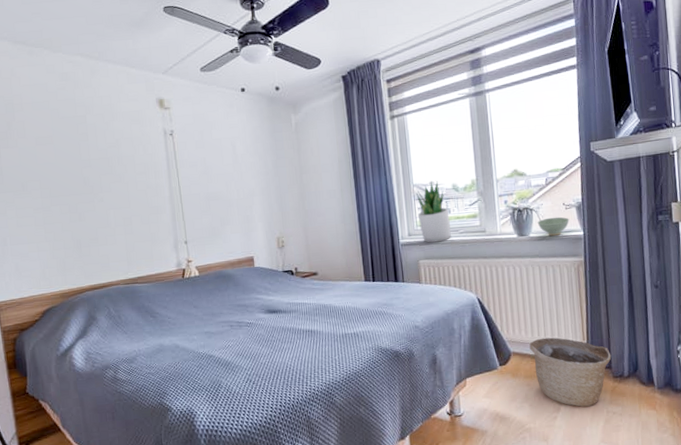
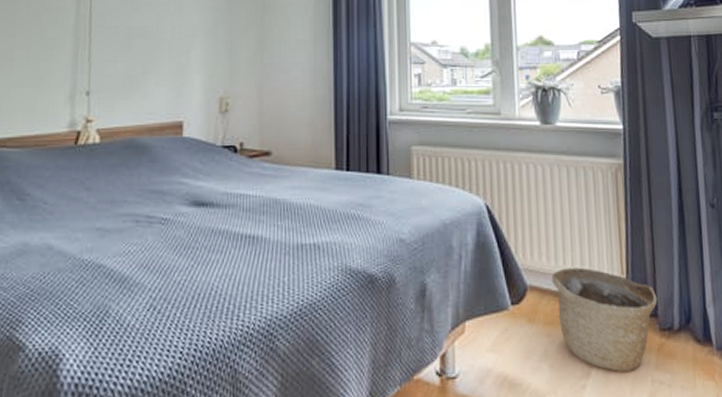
planter: present [415,181,451,243] -> none [413,41,455,123]
bowl: present [537,216,569,236] -> none [566,102,606,127]

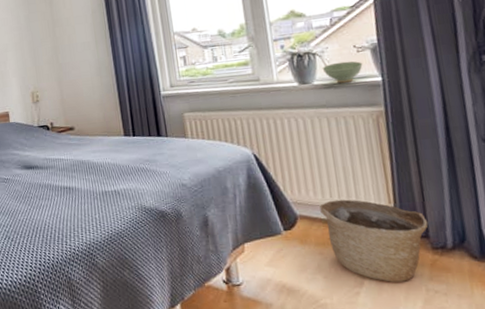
bowl: none [566,102,606,127] -> present [322,61,363,83]

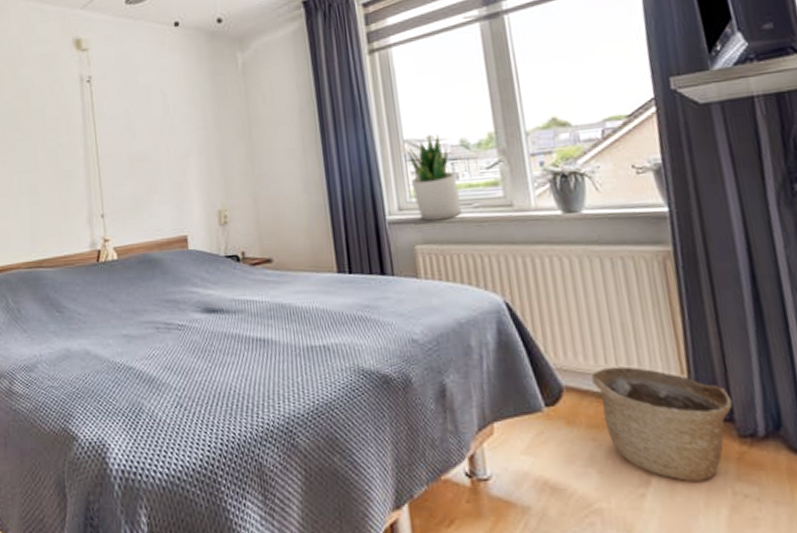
planter: none [176,27,219,94] -> present [407,135,461,221]
bowl: present [322,61,363,83] -> none [592,185,644,213]

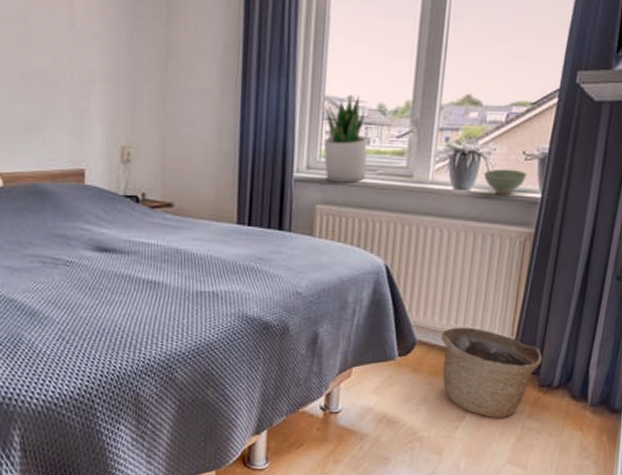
bowl: none [592,185,644,213] -> present [483,168,527,194]

